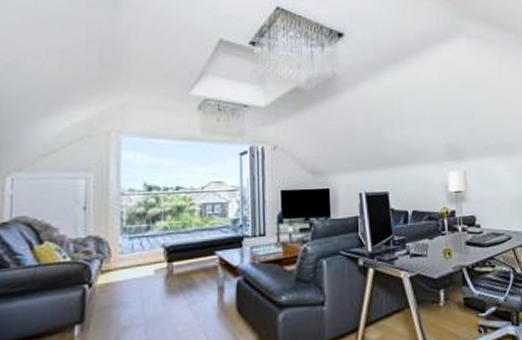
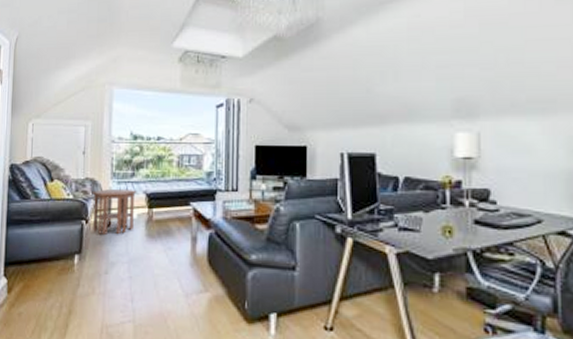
side table: none [96,243,153,298] -> present [91,188,137,235]

